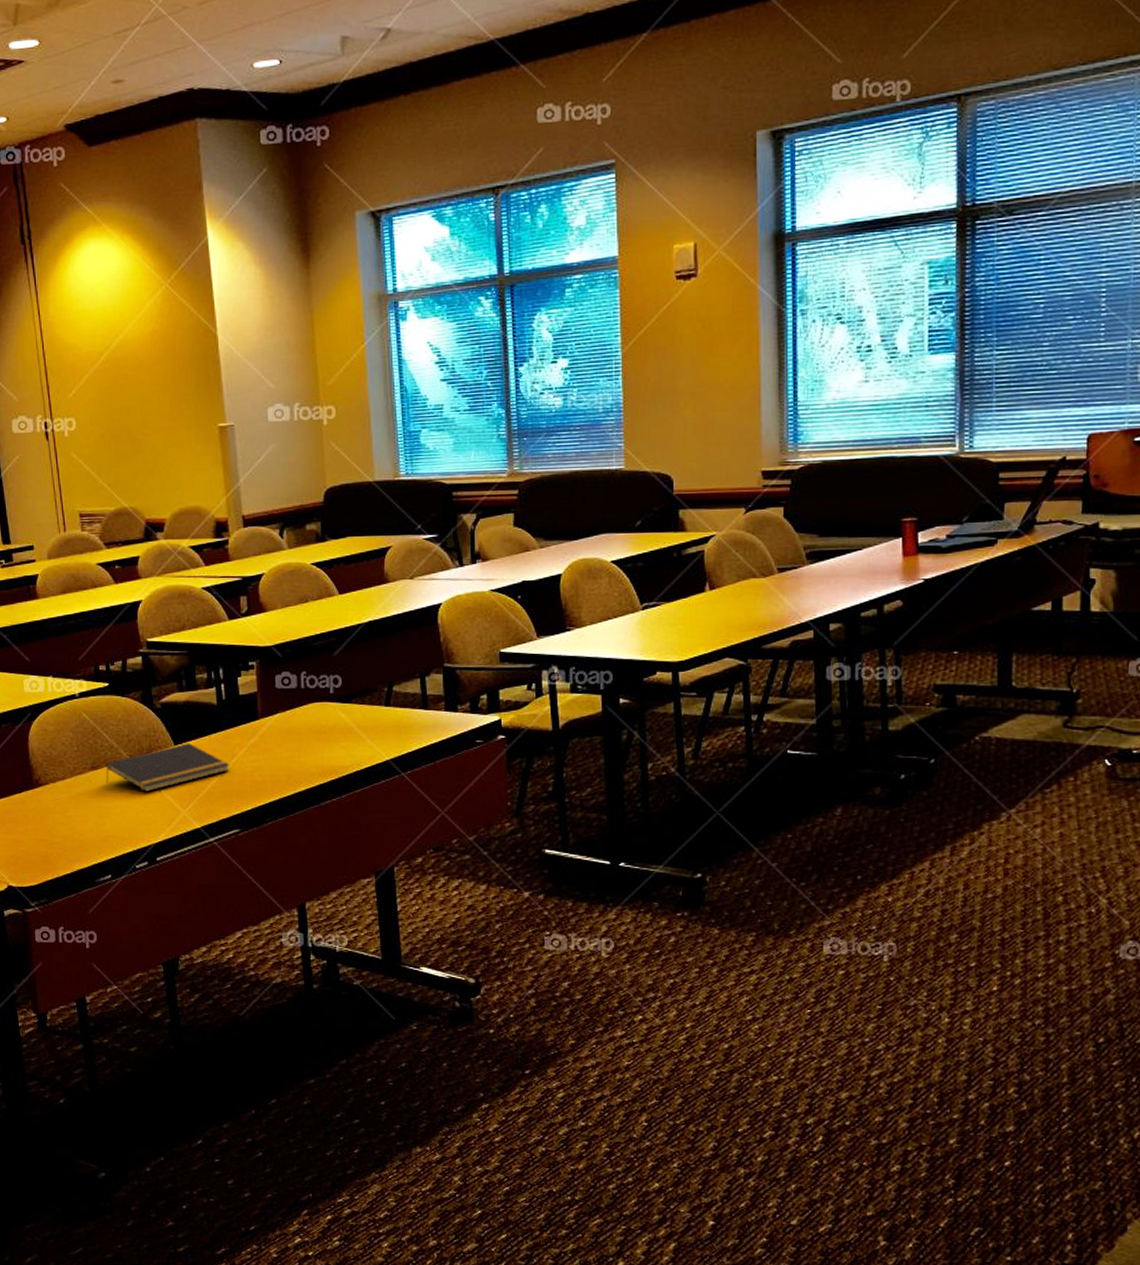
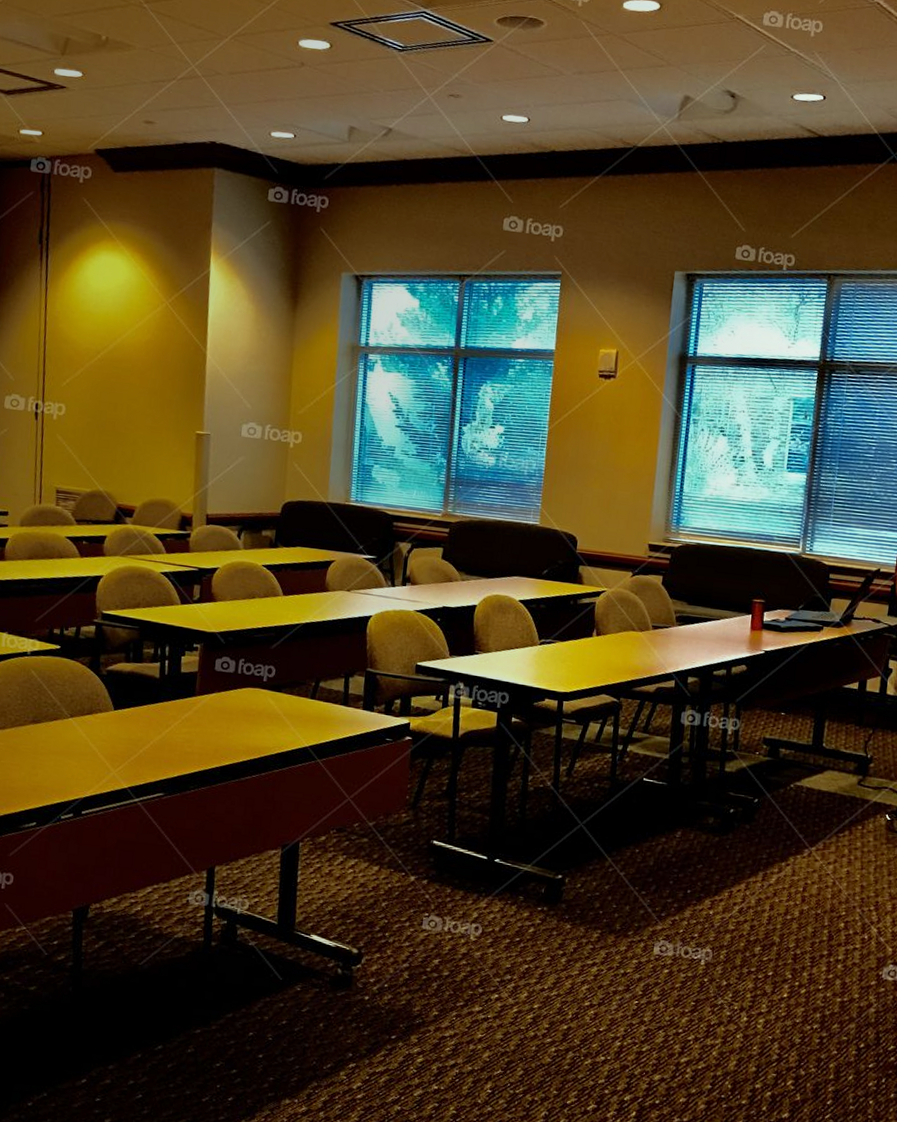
notepad: present [105,743,230,792] -> none [43,709,164,750]

